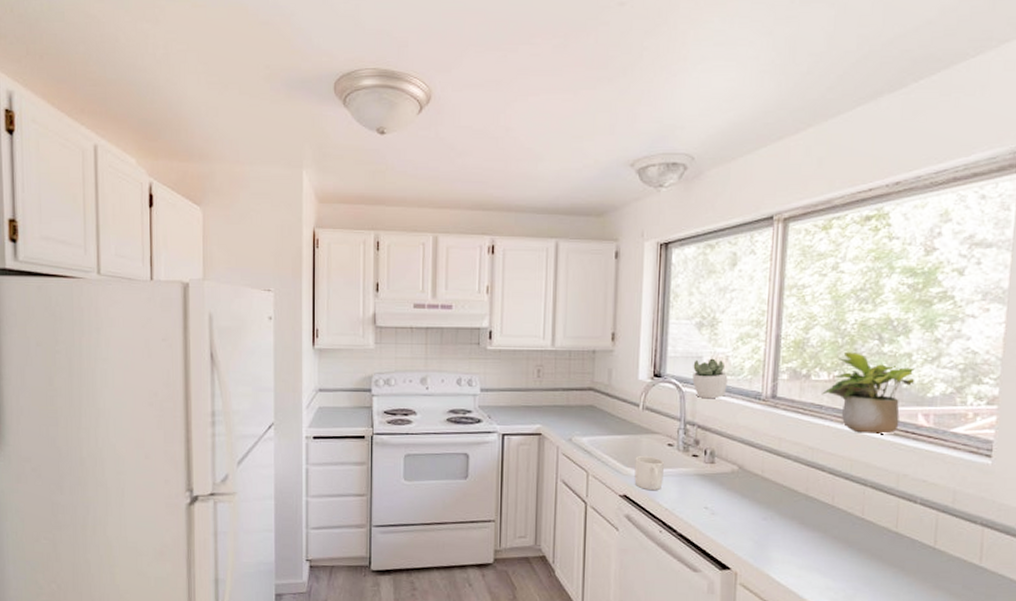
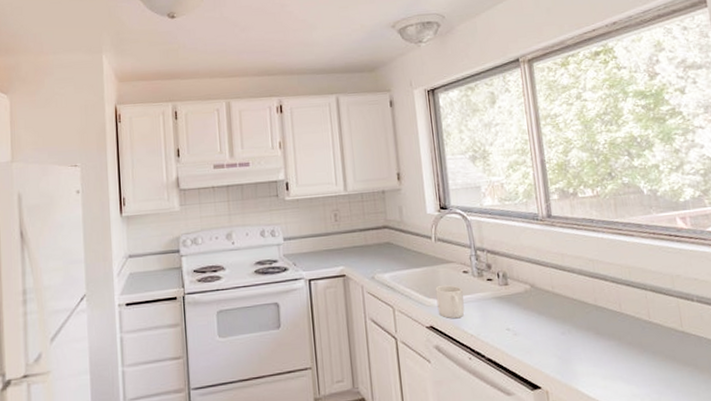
succulent plant: present [692,358,728,399] -> none [473,187,507,225]
potted plant: present [822,352,915,434] -> none [590,168,667,242]

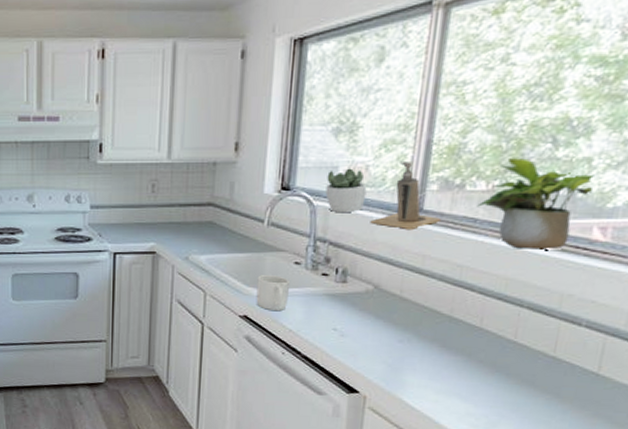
succulent plant: none [473,187,507,225] -> present [325,168,367,213]
soap dispenser: none [514,178,567,234] -> present [370,162,441,231]
potted plant: none [590,168,667,242] -> present [477,158,594,250]

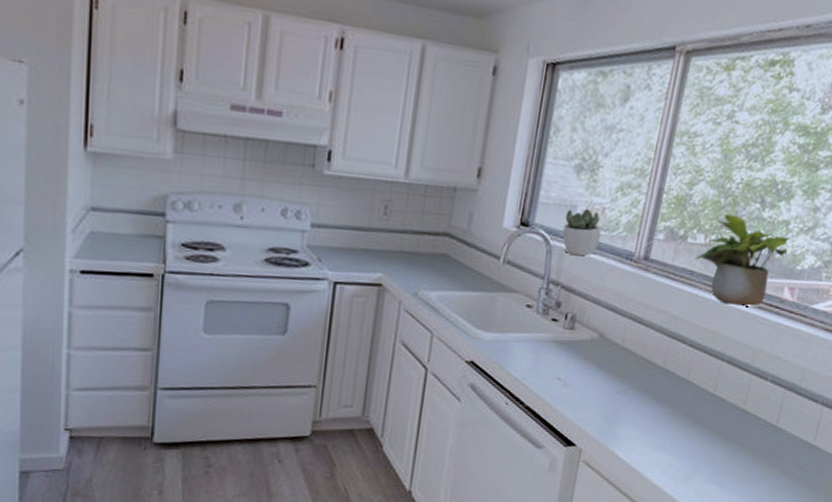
mug: present [256,274,291,312] -> none [484,316,521,358]
soap dispenser: present [370,162,441,231] -> none [601,207,664,279]

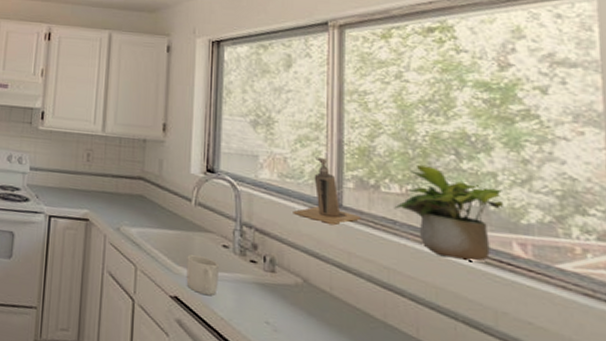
mug: none [484,316,521,358] -> present [186,254,220,296]
succulent plant: present [562,208,601,257] -> none [248,158,287,202]
soap dispenser: none [601,207,664,279] -> present [293,157,361,226]

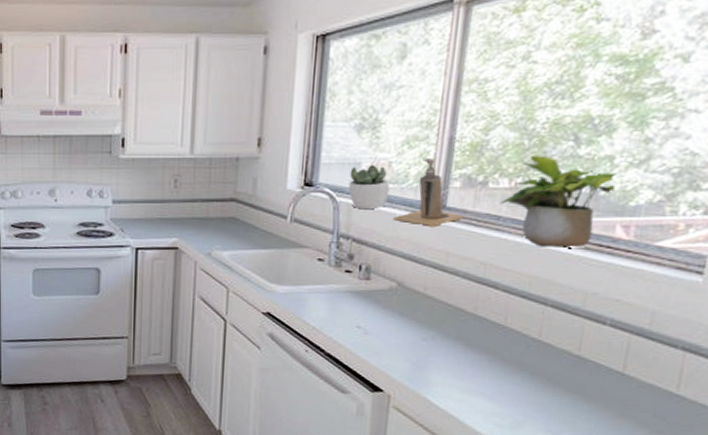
mug: present [186,254,220,296] -> none [279,270,314,309]
succulent plant: none [248,158,287,202] -> present [348,165,390,210]

